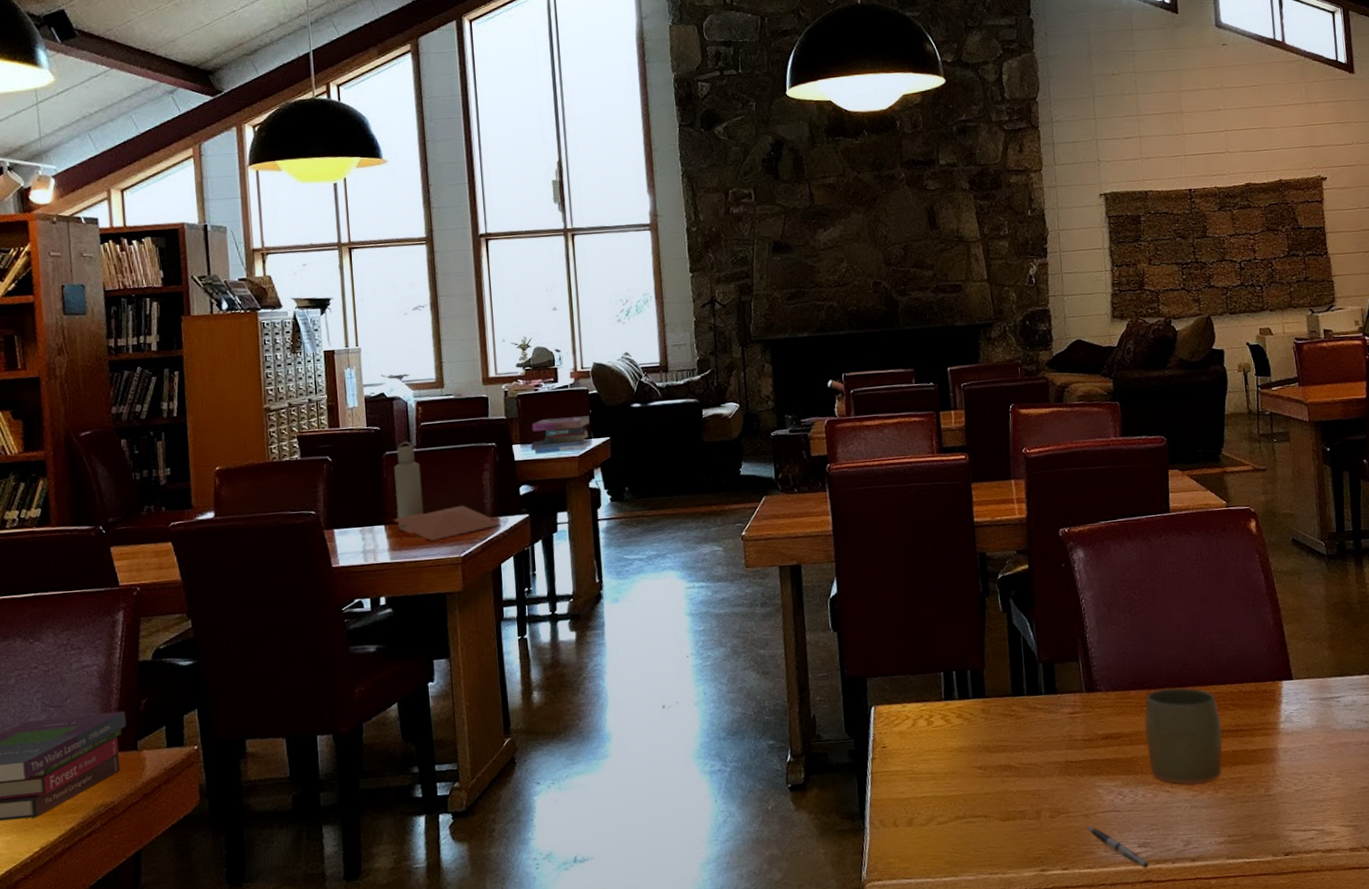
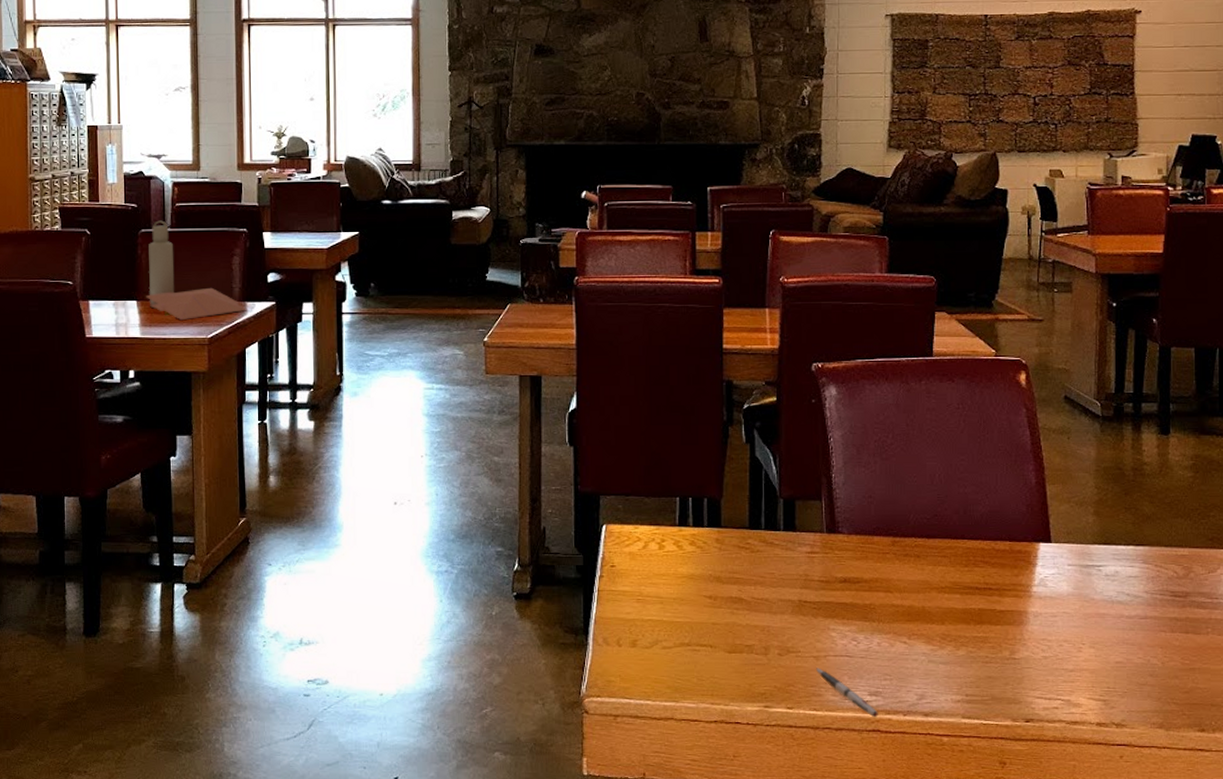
books: present [531,415,591,454] -> none [281,208,340,244]
mug: present [1144,687,1222,785] -> none [886,538,969,638]

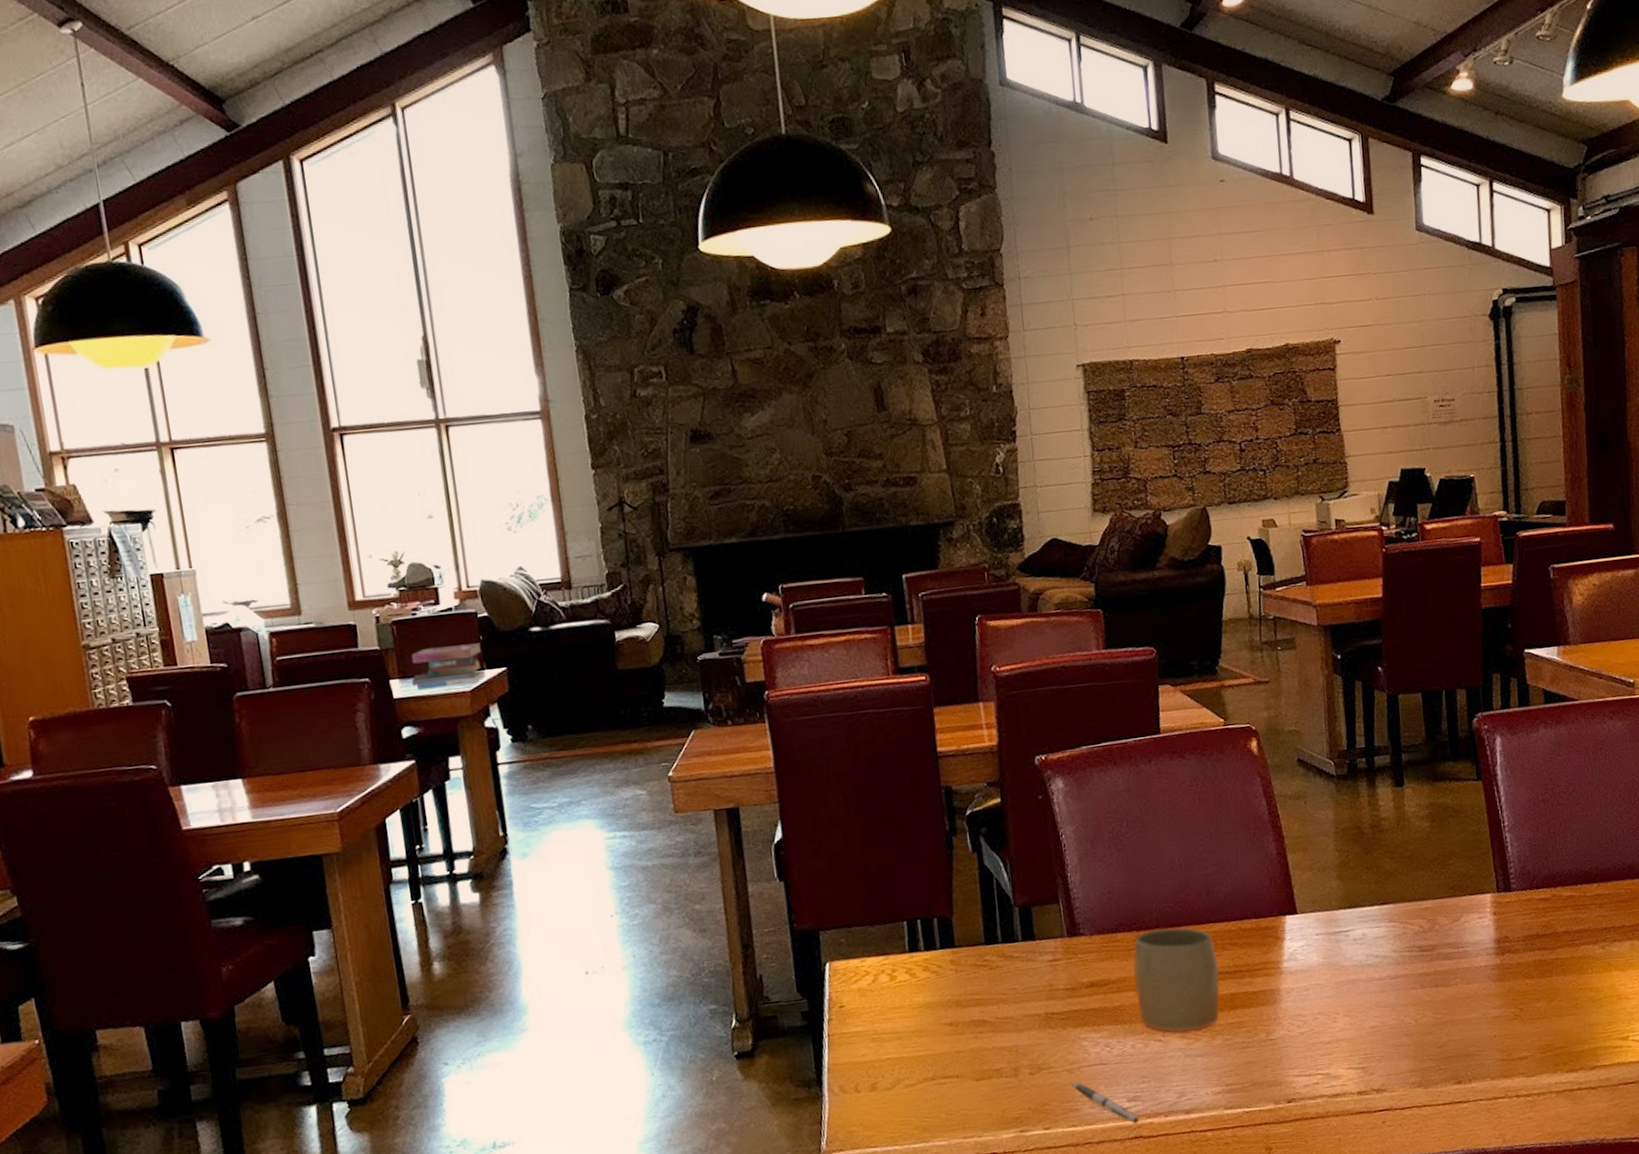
papers: present [146,287,247,321] -> none [253,752,382,796]
bottle: present [148,220,175,309] -> none [248,679,289,786]
books: none [281,208,340,244] -> present [411,643,485,690]
mug: none [886,538,969,638] -> present [1133,927,1220,1033]

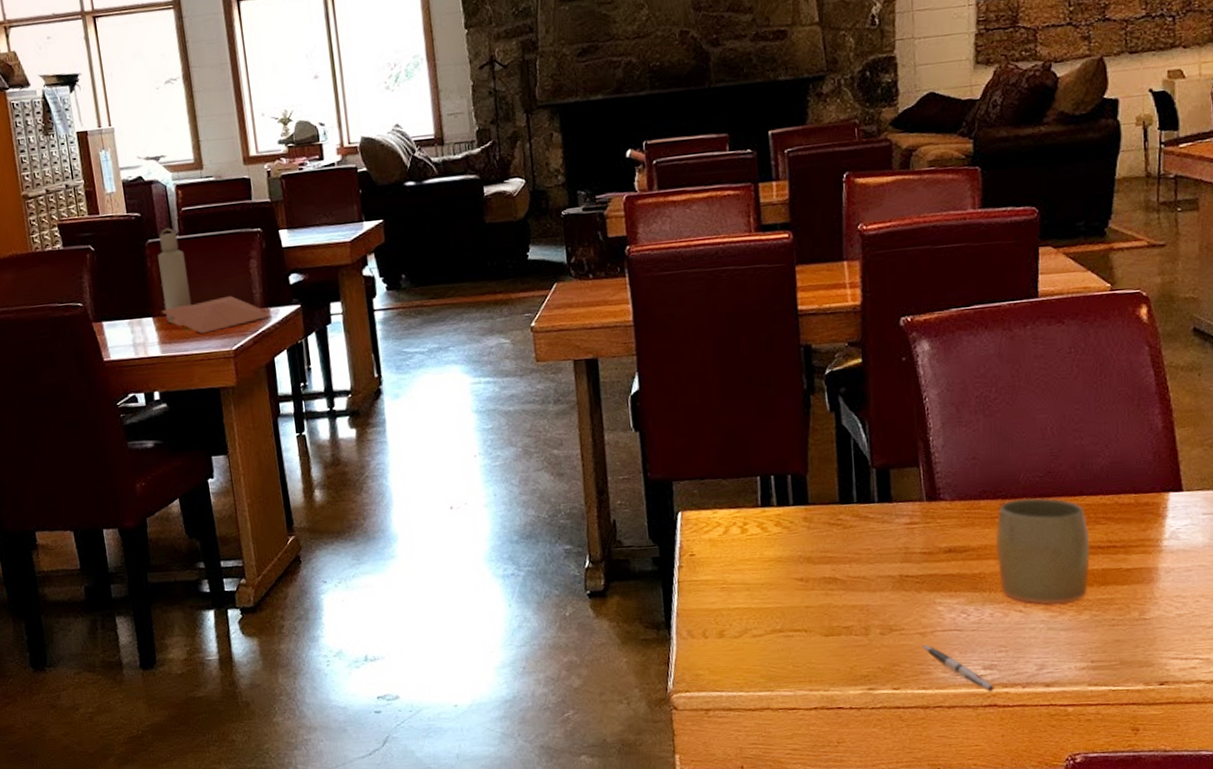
bottle: none [248,679,289,786] -> present [158,228,192,325]
papers: none [253,752,382,796] -> present [162,295,271,334]
books: present [411,643,485,690] -> none [298,196,363,240]

